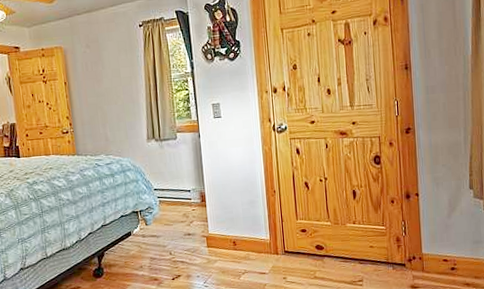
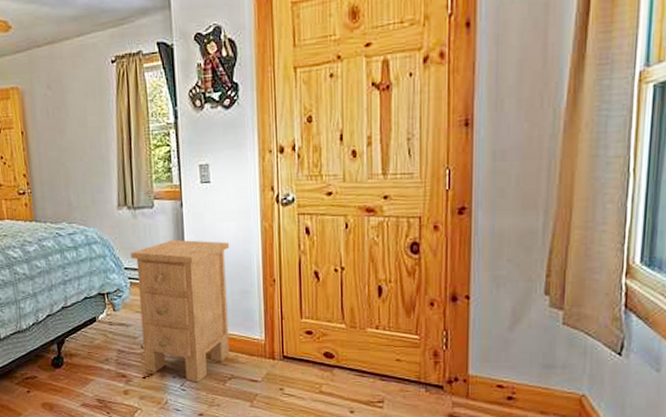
nightstand: none [159,163,243,279] -> present [131,239,230,382]

